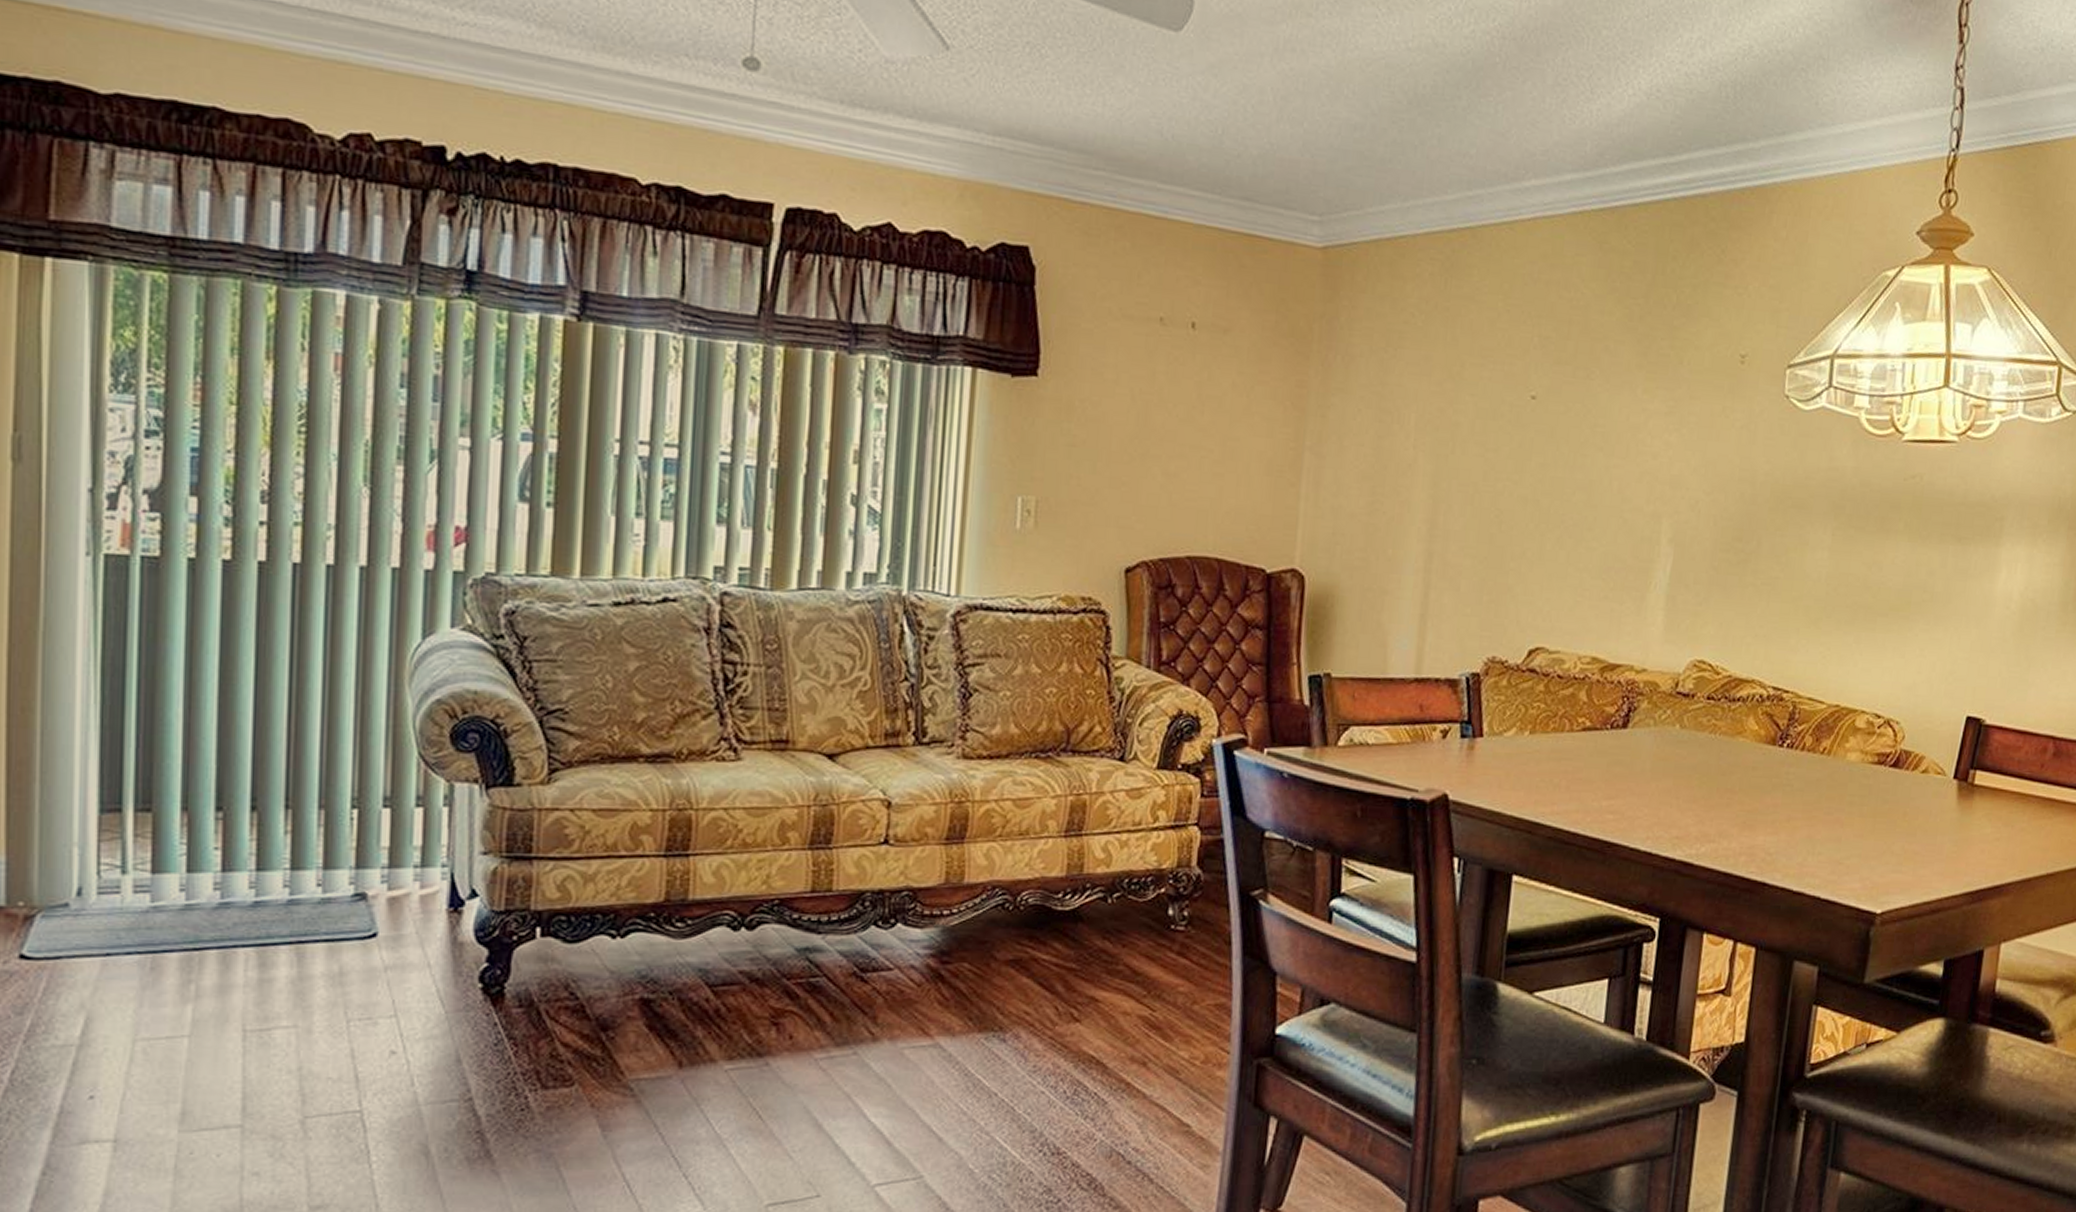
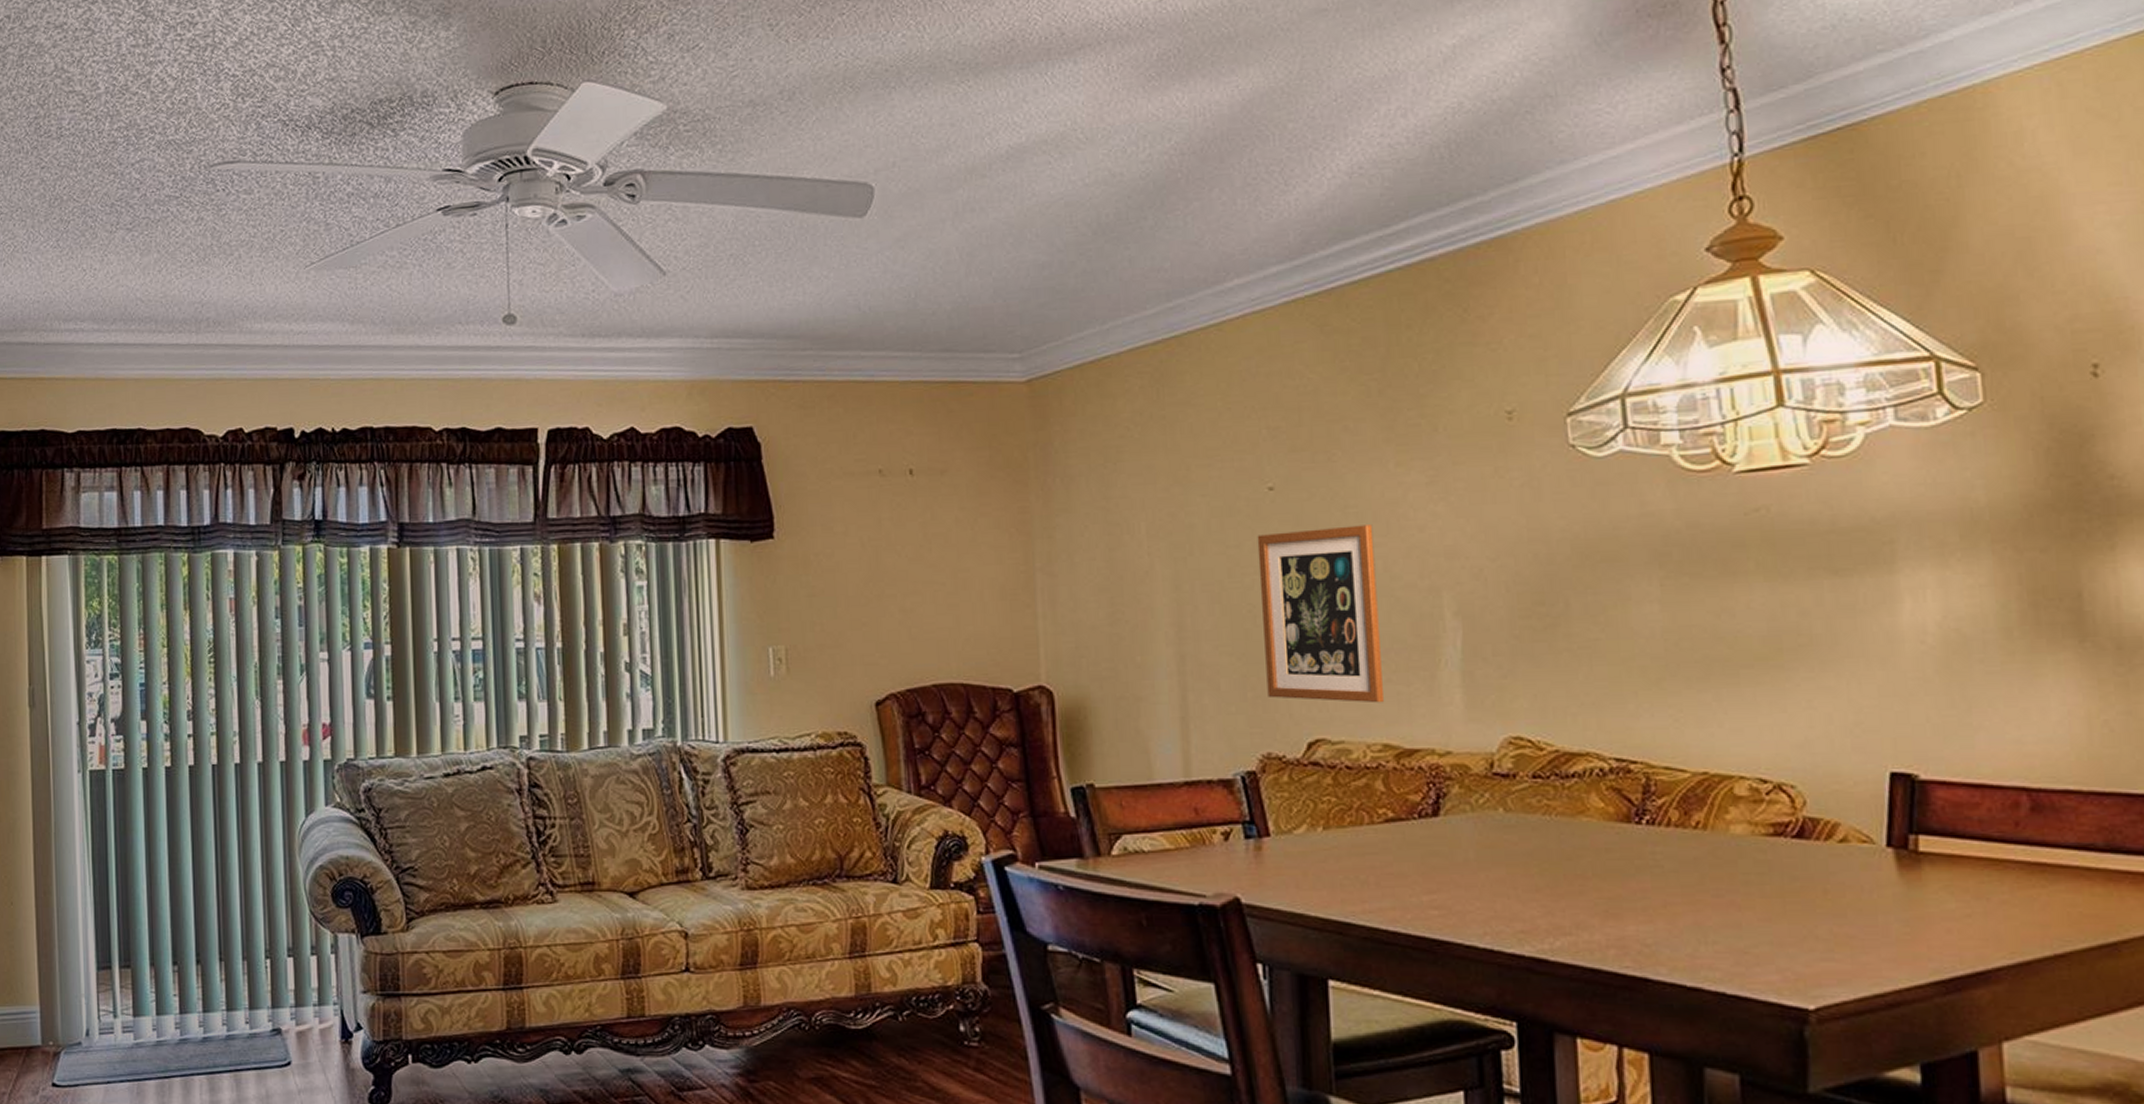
wall art: none [1501,442,1615,618] -> present [1257,525,1384,703]

